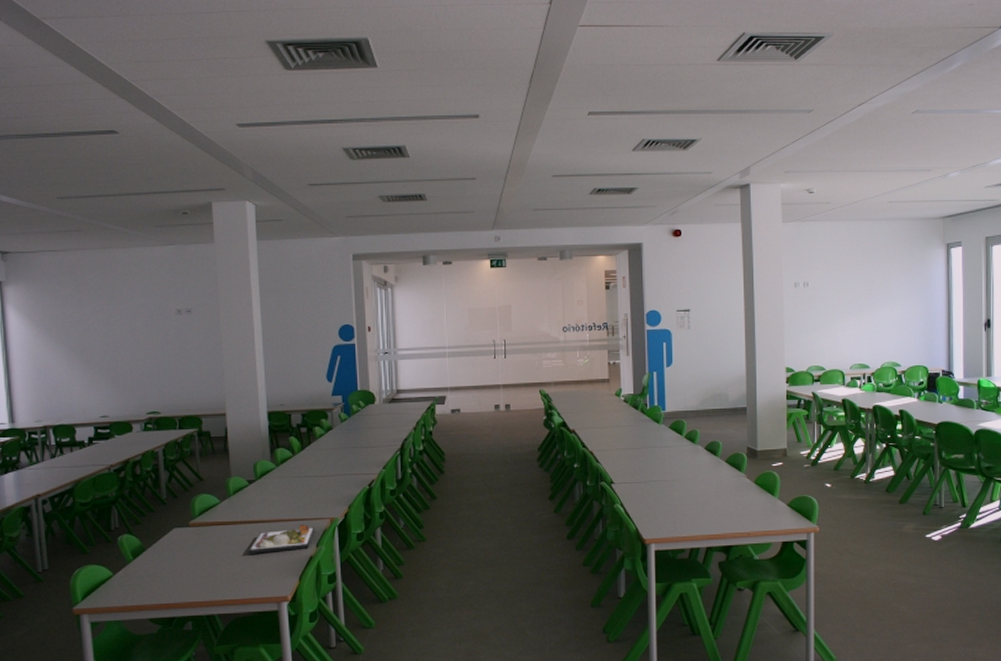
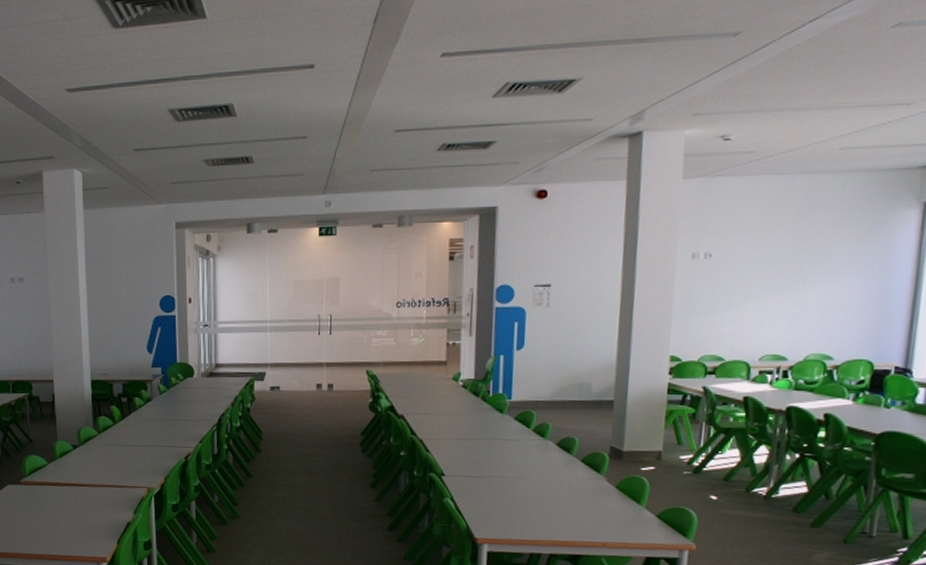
dinner plate: present [248,523,315,554] -> none [71,490,133,516]

